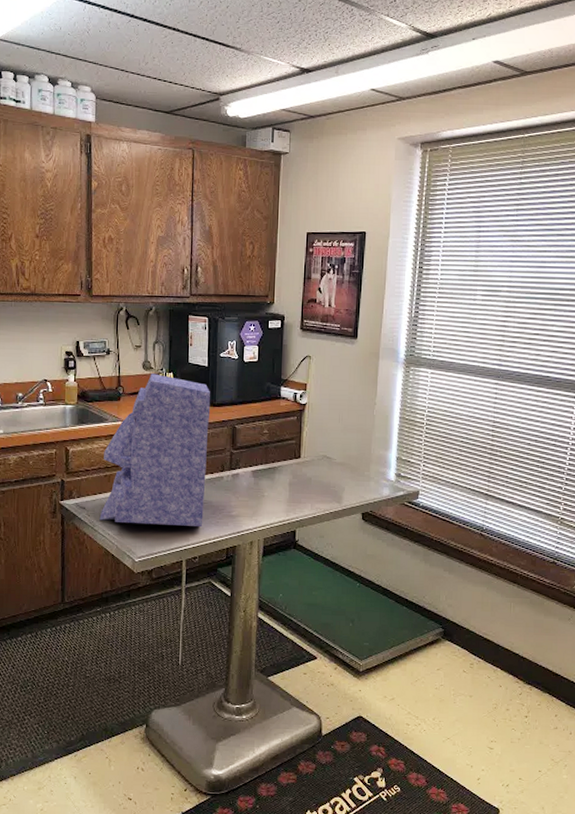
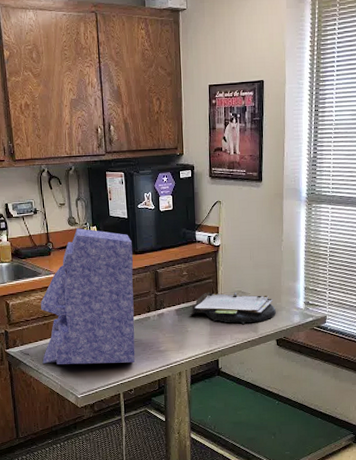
clipboard: none [267,454,363,492] -> present [189,292,276,324]

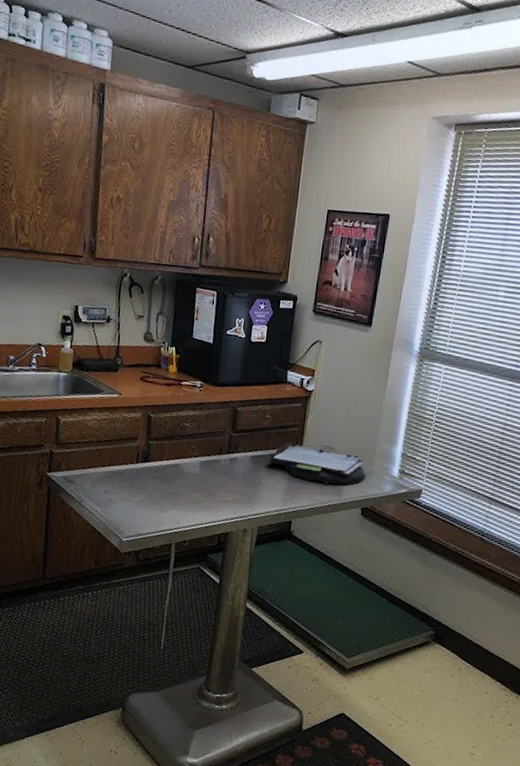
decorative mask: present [40,228,136,365] -> none [87,346,213,510]

